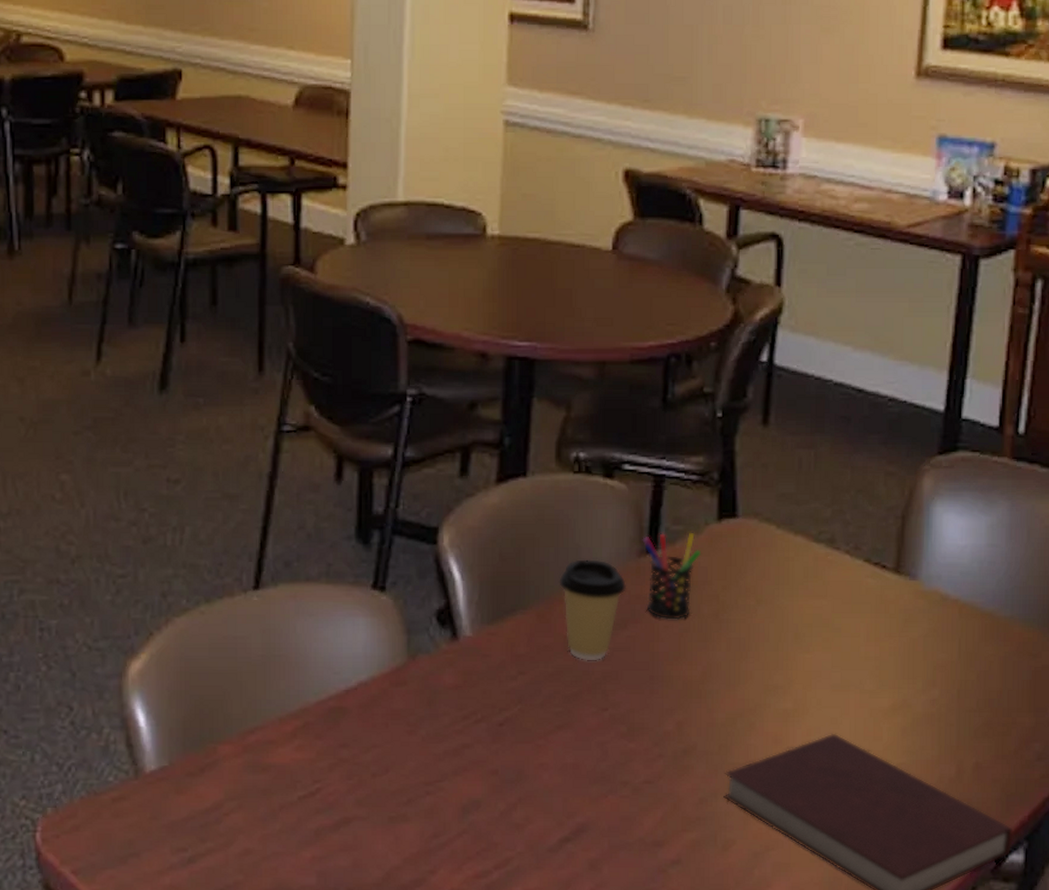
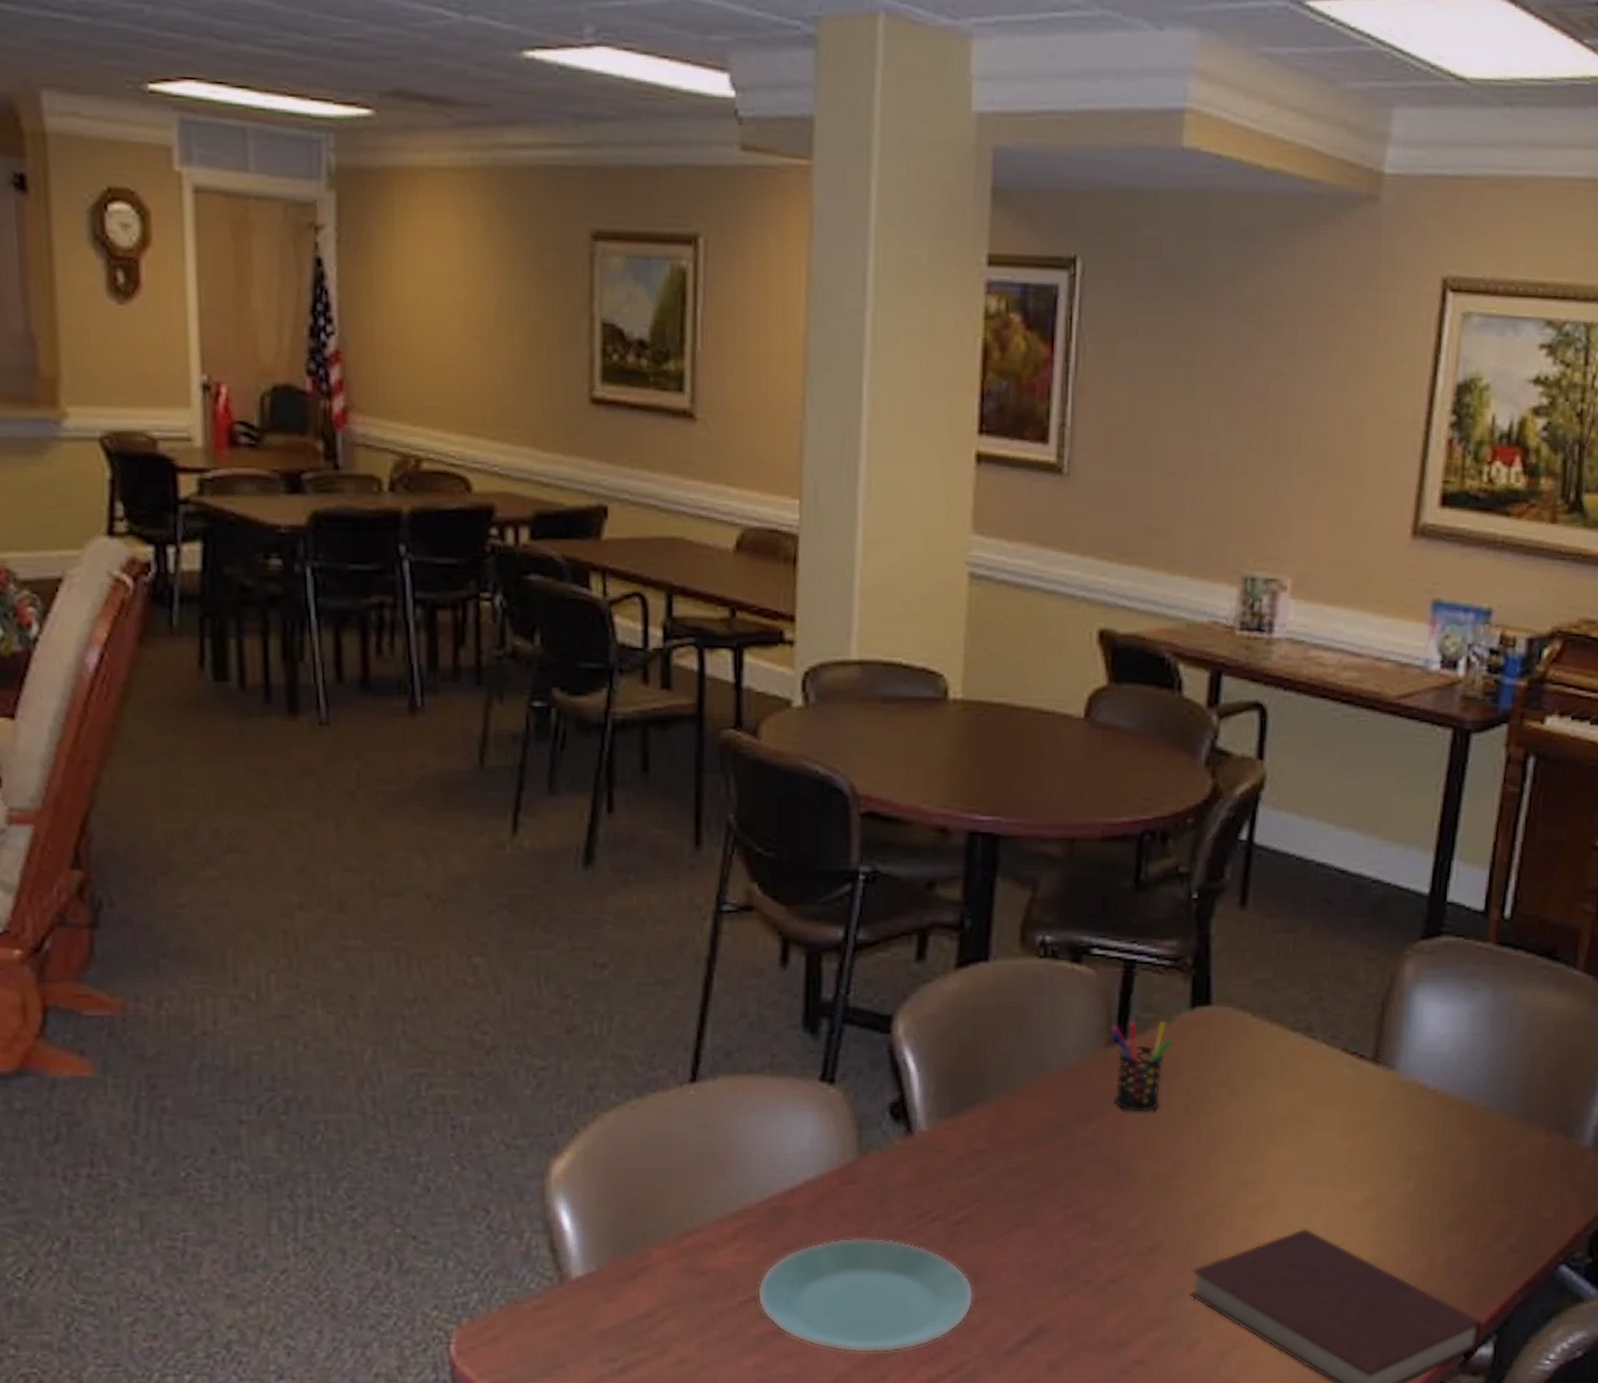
plate: none [314,737,517,848] -> present [757,1237,974,1353]
coffee cup: present [559,559,627,661] -> none [1021,1049,1094,1156]

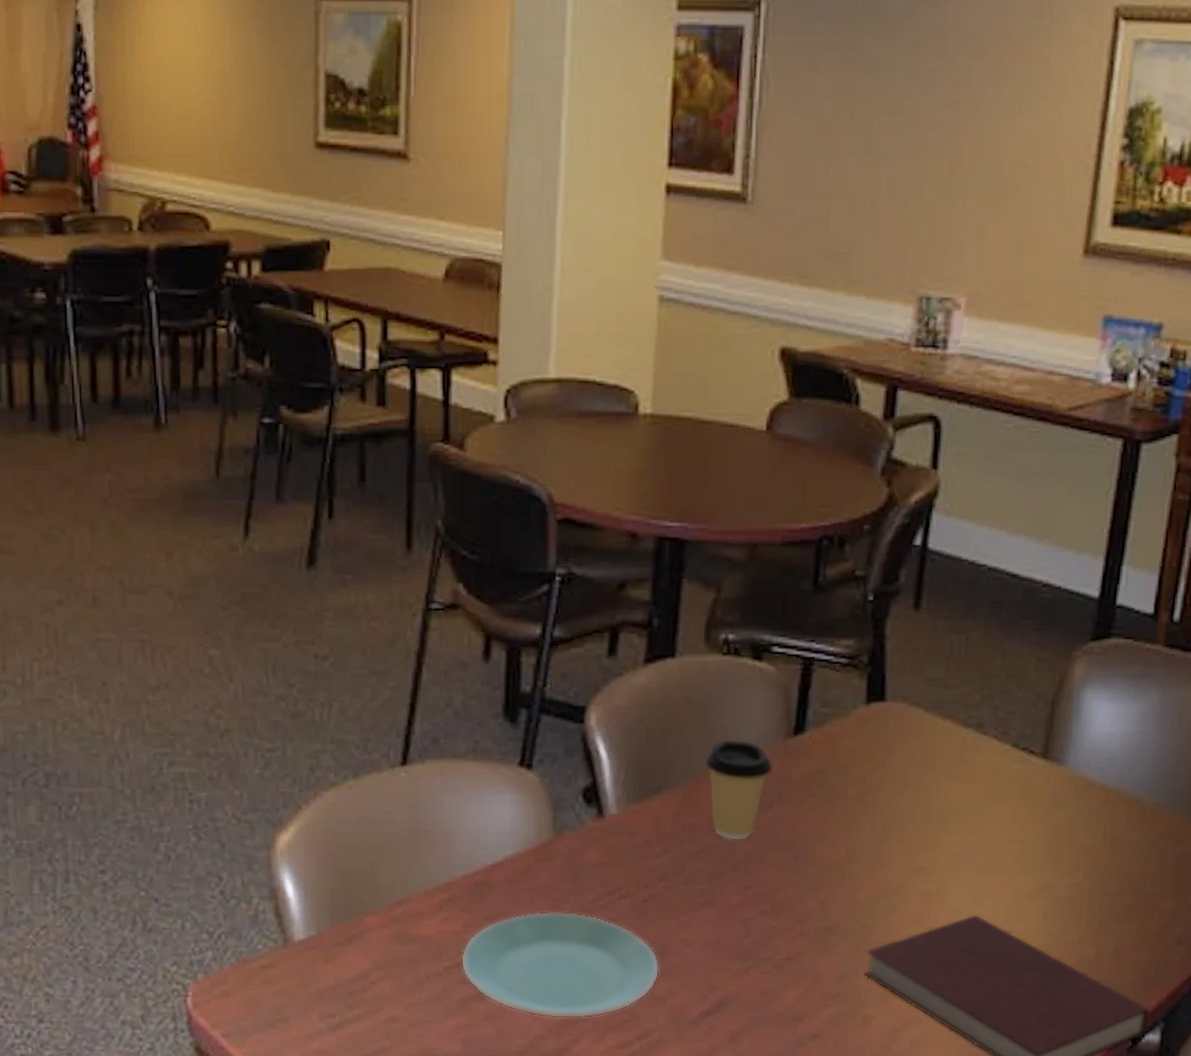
coffee cup: none [1021,1049,1094,1156] -> present [705,740,773,841]
pen holder: present [1110,1020,1173,1112] -> none [789,715,849,801]

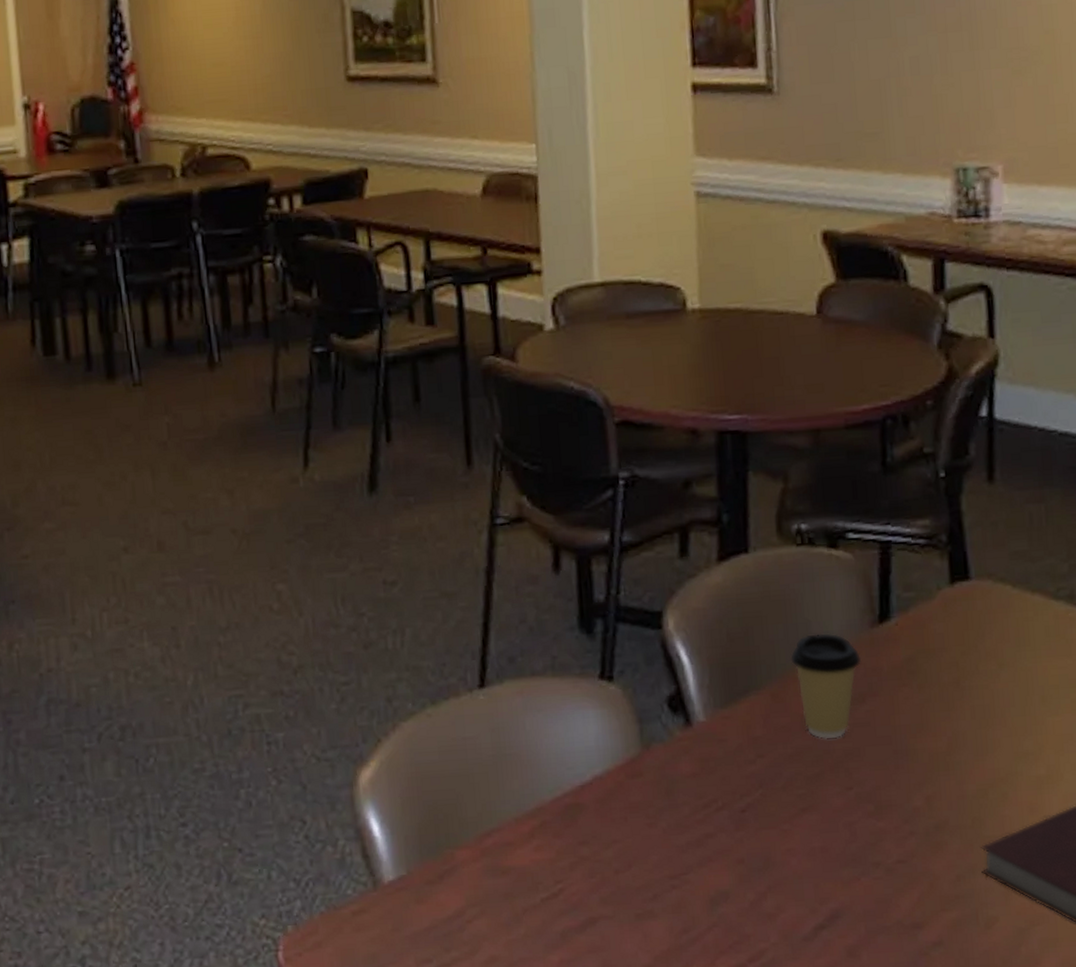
plate: present [460,911,660,1019] -> none [557,829,767,945]

